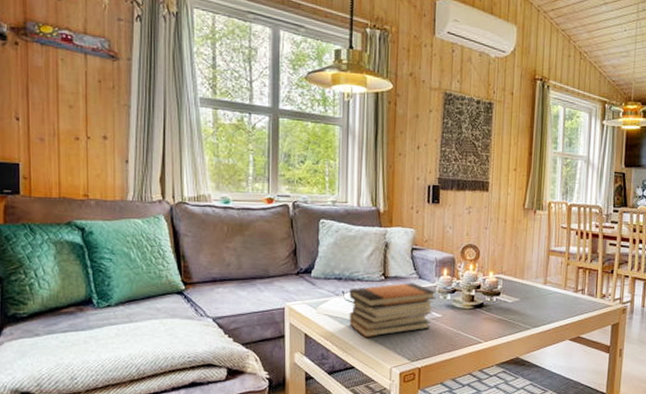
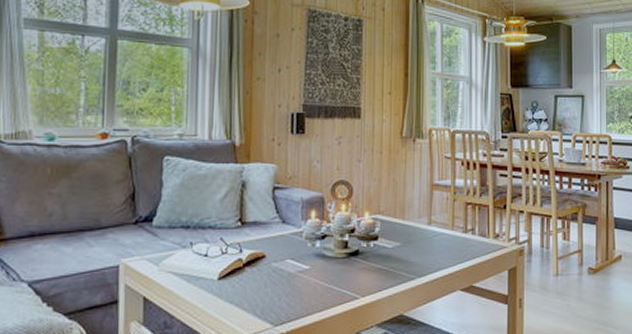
book stack: present [349,283,436,338] -> none [198,229,303,299]

